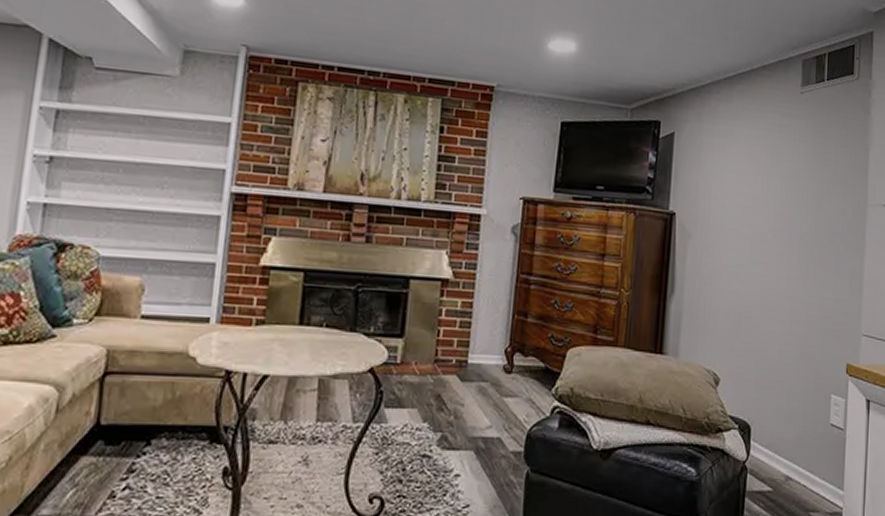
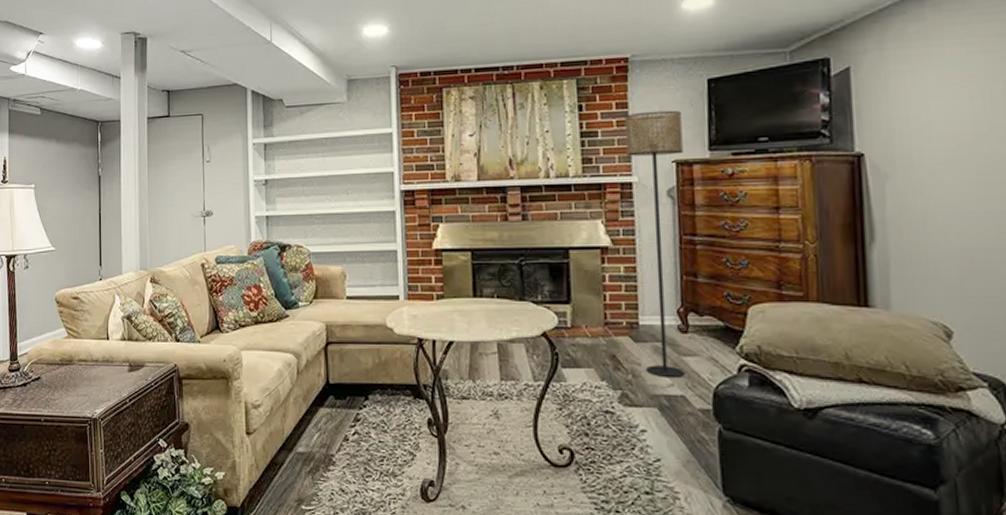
floor lamp: none [467,144,534,420] -> present [624,110,685,379]

